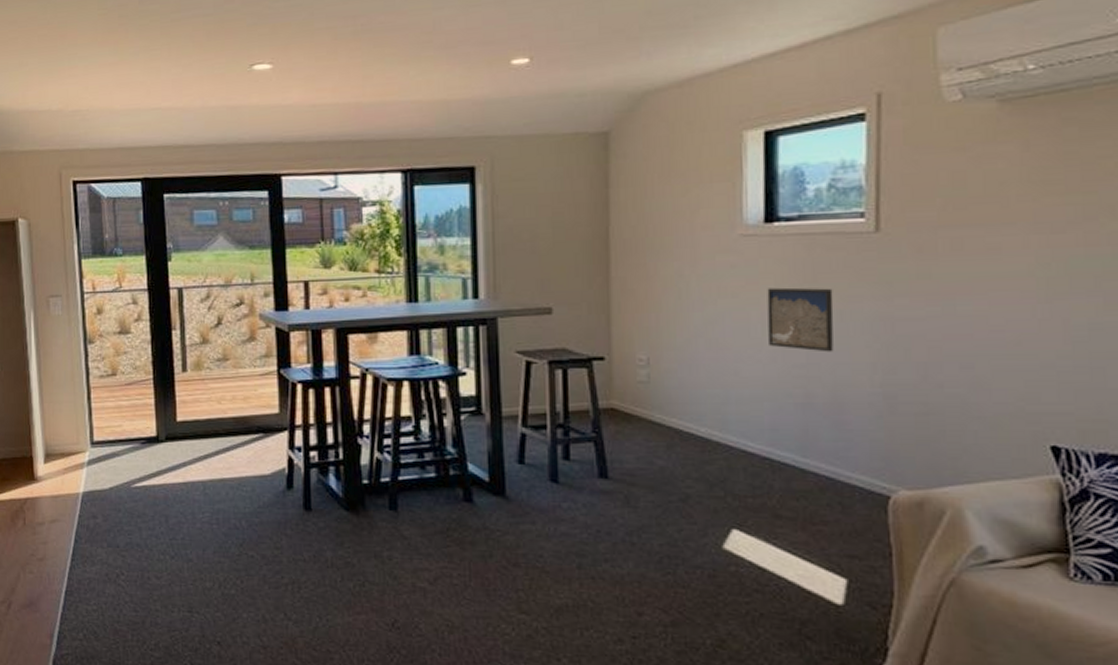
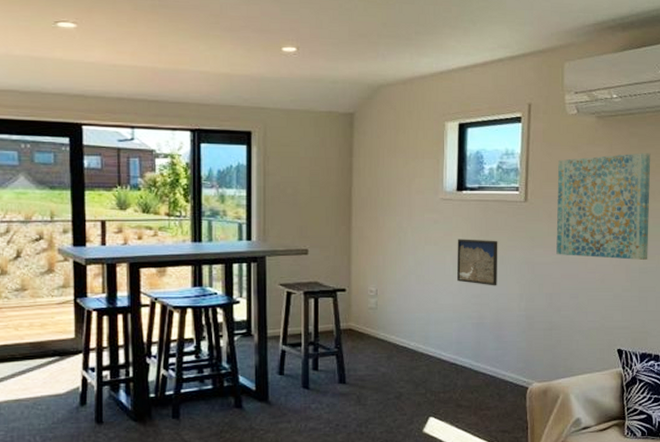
wall art: none [930,146,1106,311] -> present [556,153,651,260]

